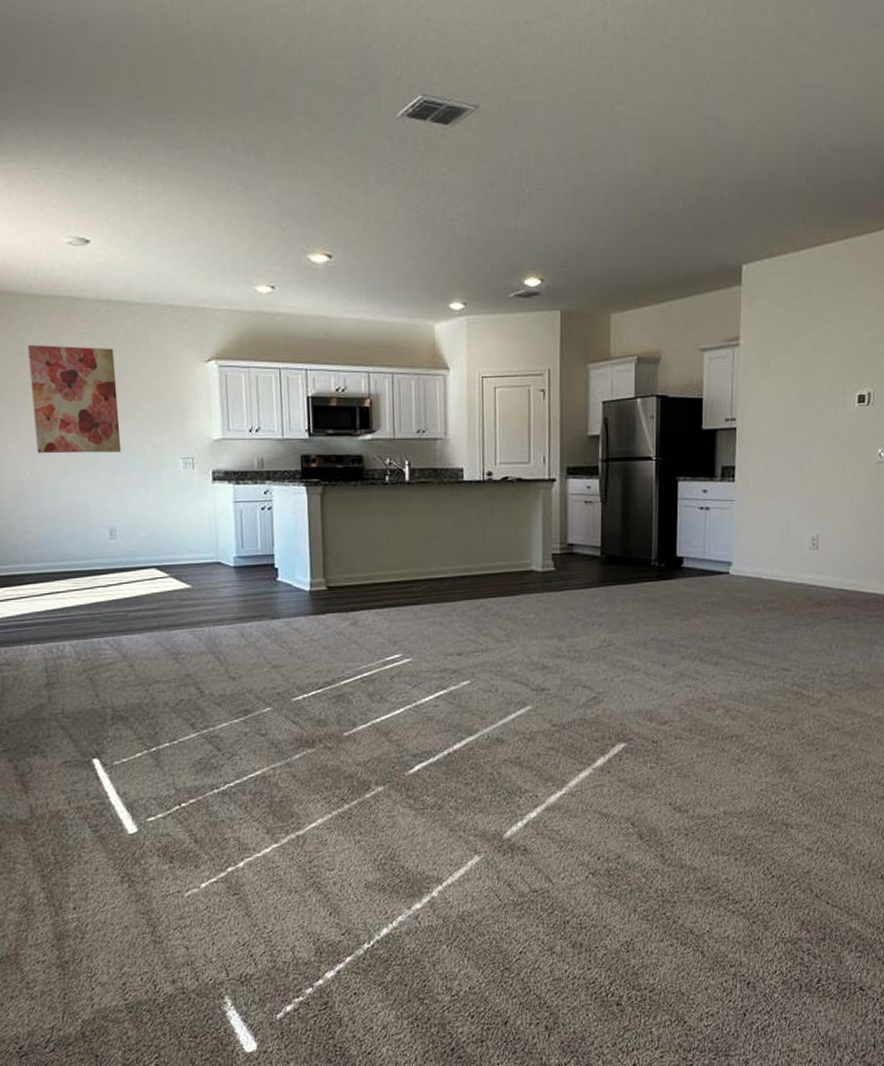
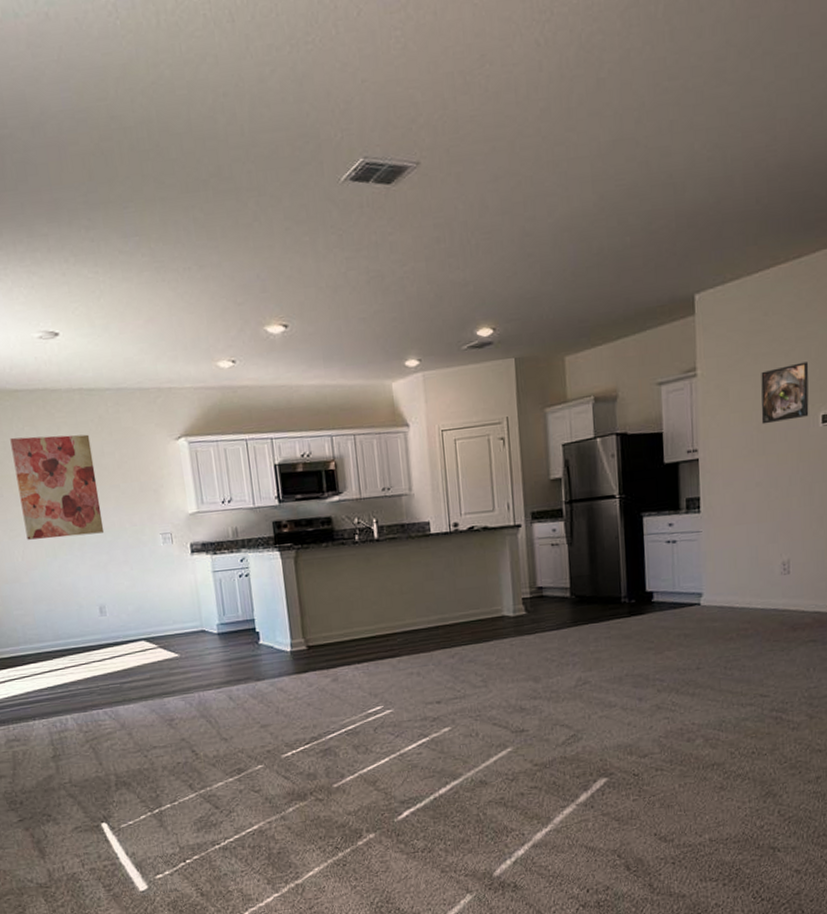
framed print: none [799,341,849,399] -> present [761,362,809,424]

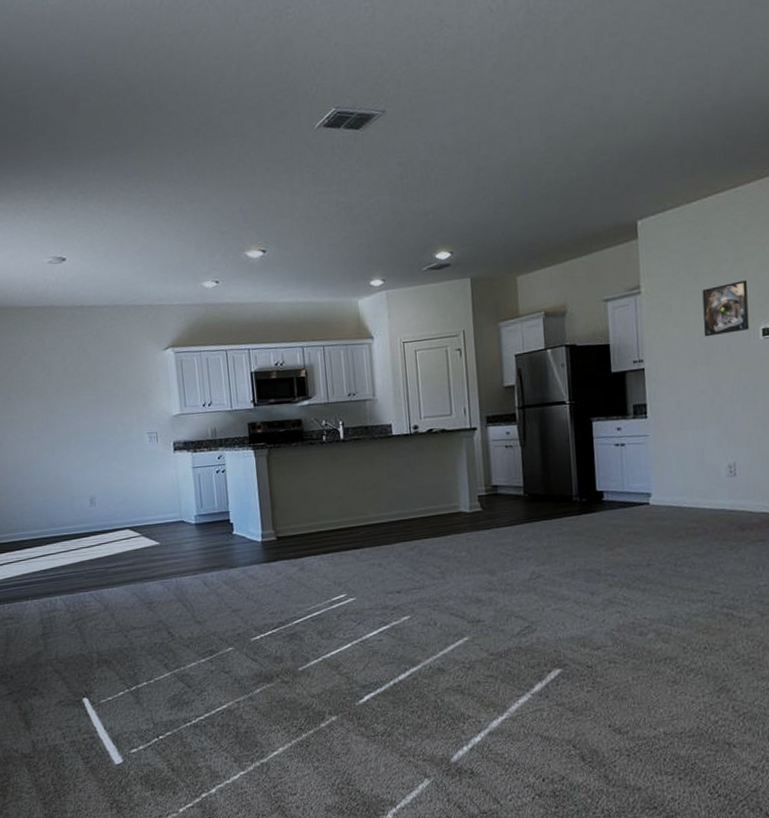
wall art: present [10,434,105,540] -> none [19,345,98,438]

